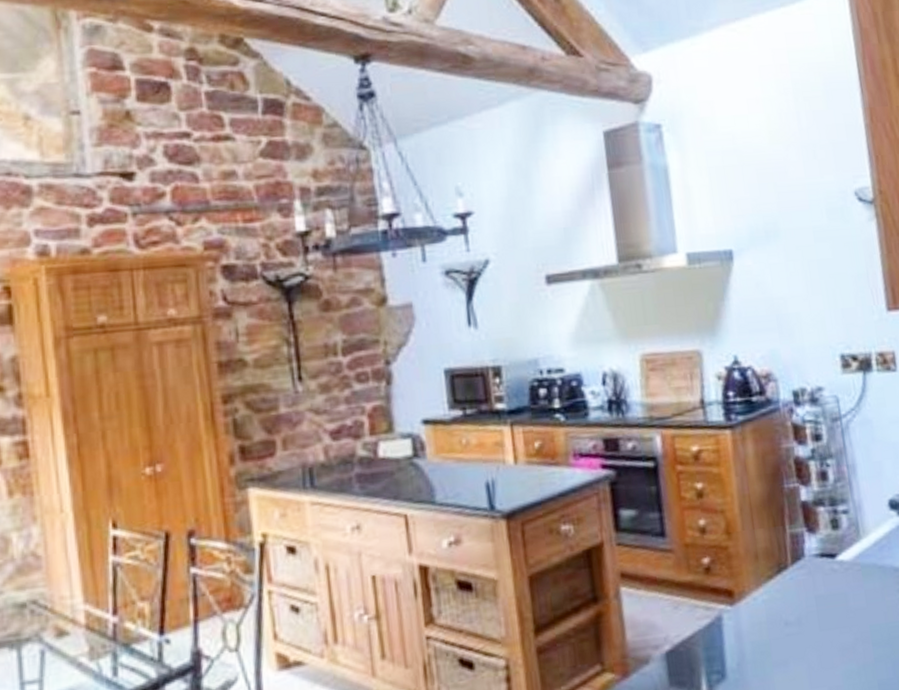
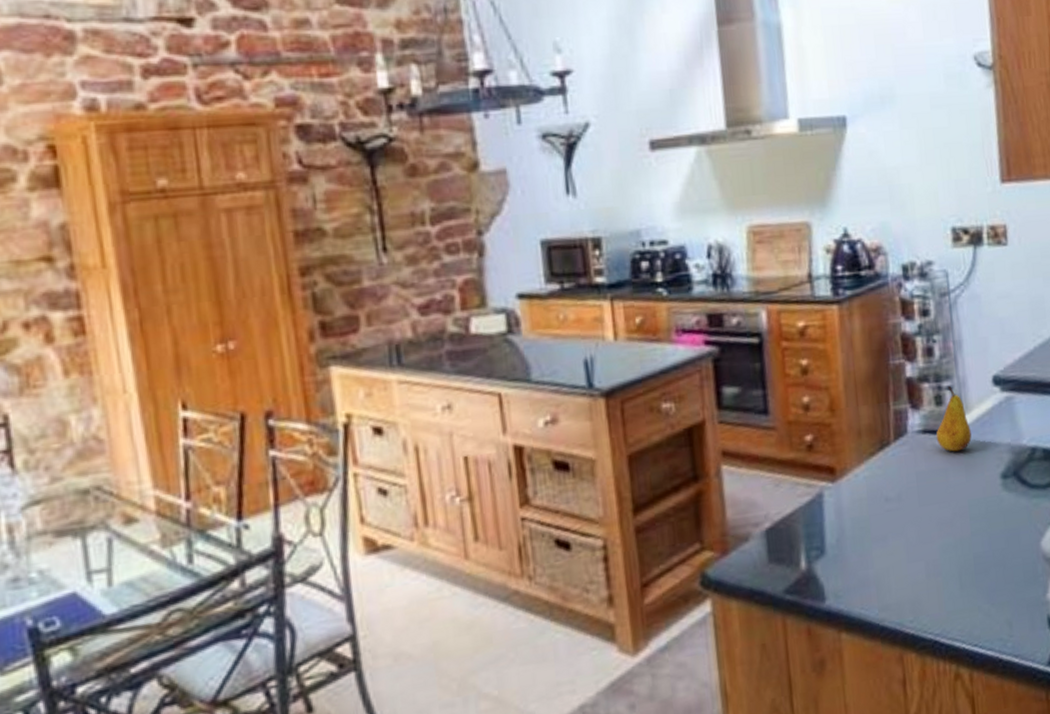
fruit: none [833,509,870,576] -> present [936,385,972,452]

